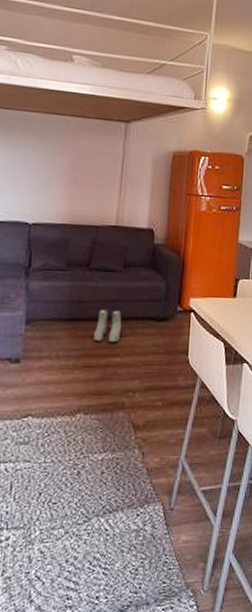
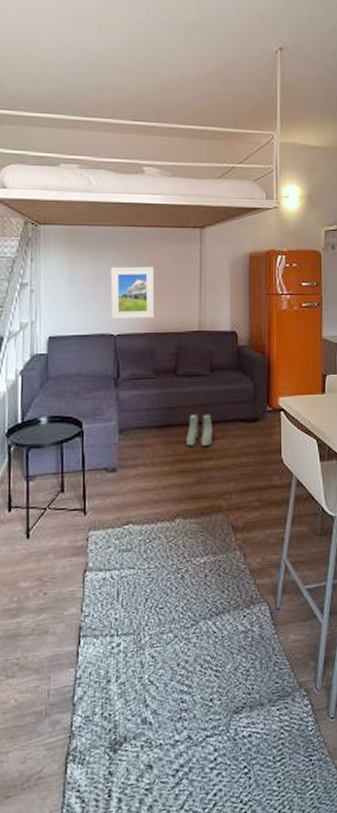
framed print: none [27,154,75,209] -> present [110,266,155,320]

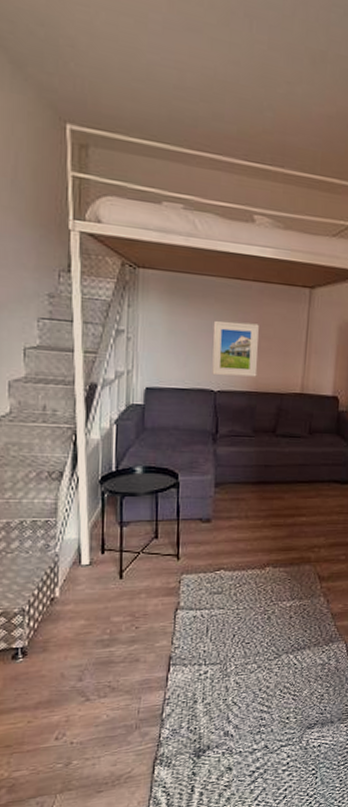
boots: present [186,413,213,447] -> none [280,472,308,504]

